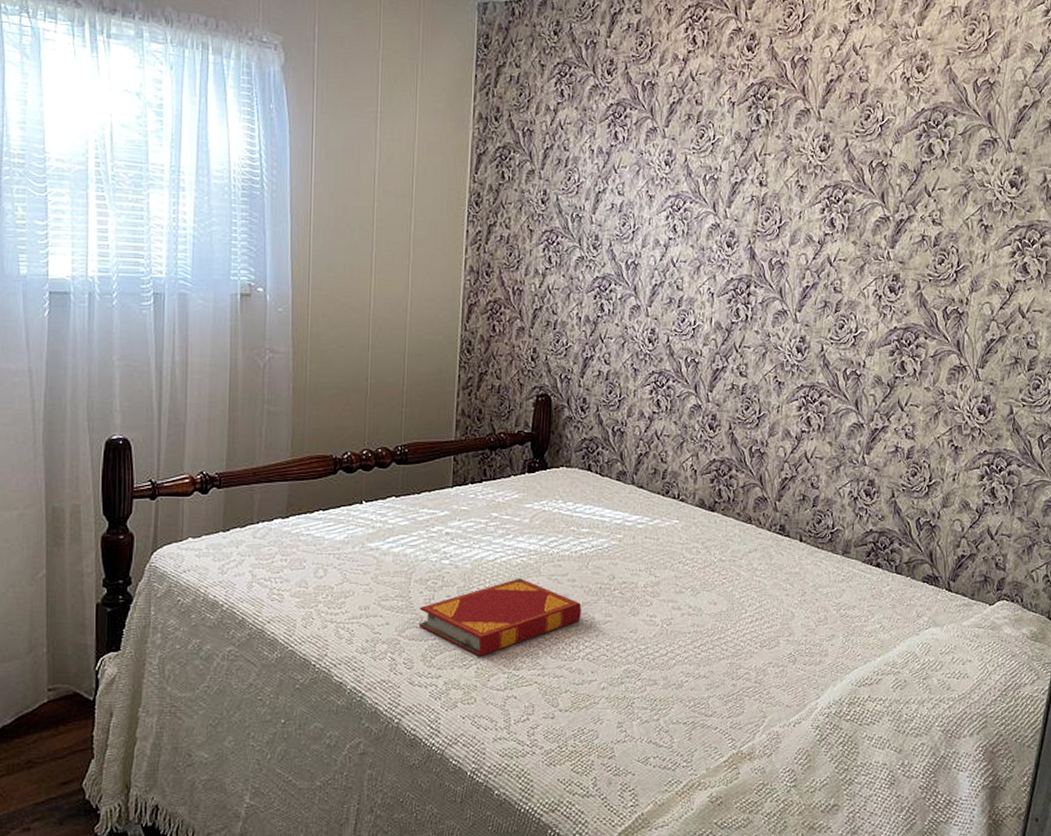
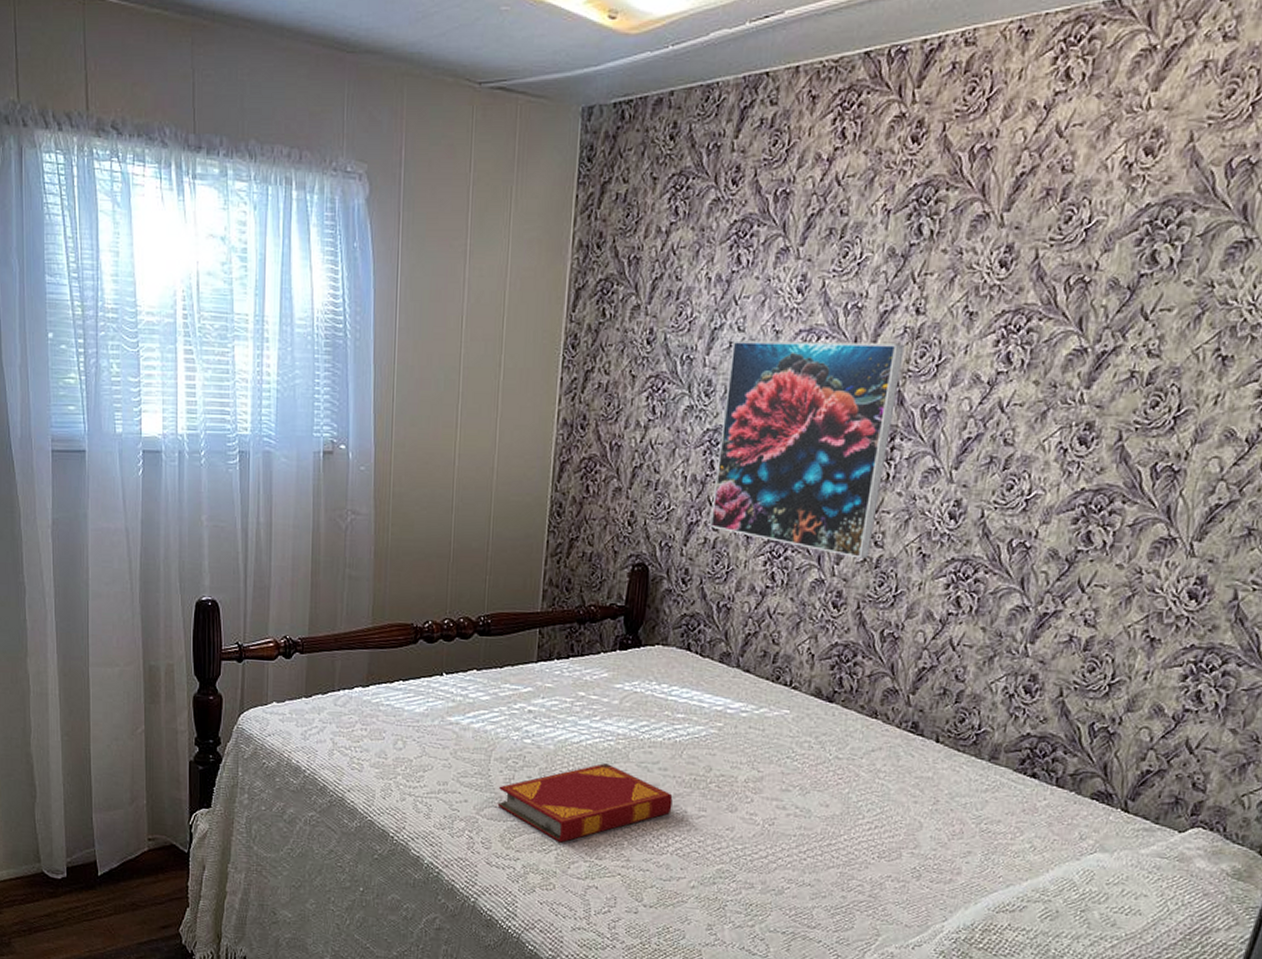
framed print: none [603,202,753,387] -> present [710,340,905,559]

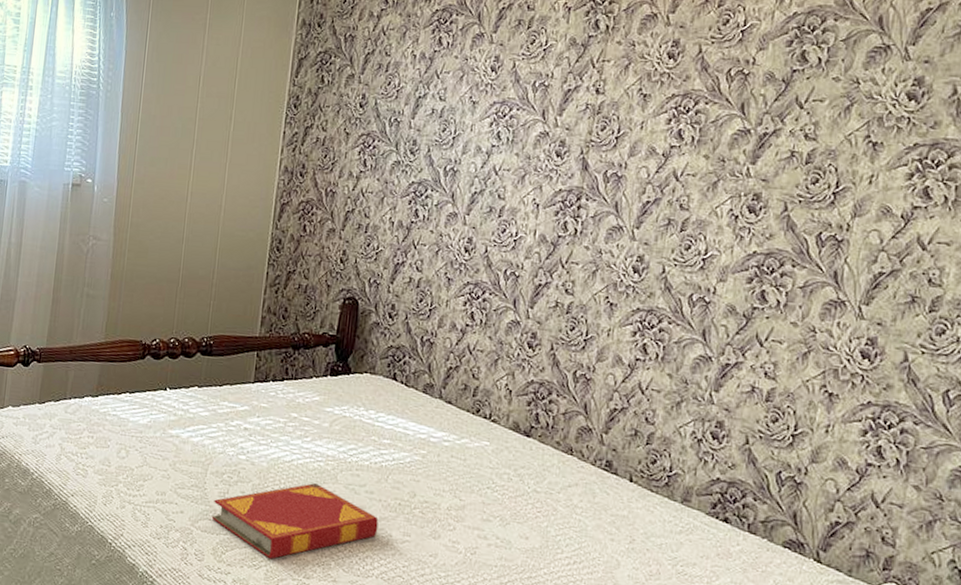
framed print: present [710,340,905,559] -> none [415,108,587,305]

